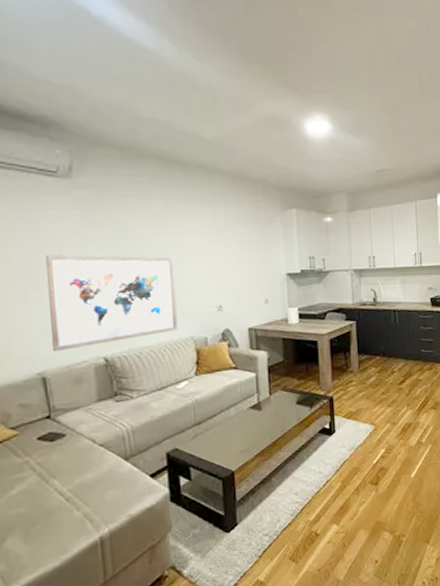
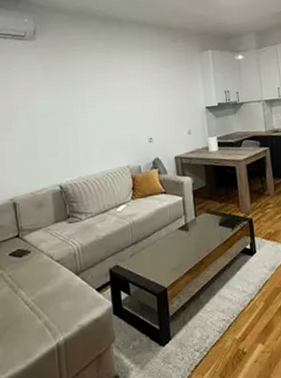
wall art: present [46,254,178,351] -> none [17,98,117,180]

